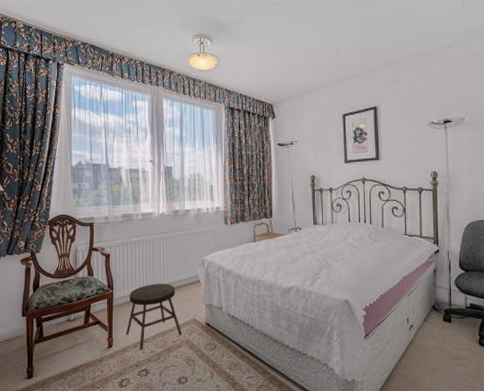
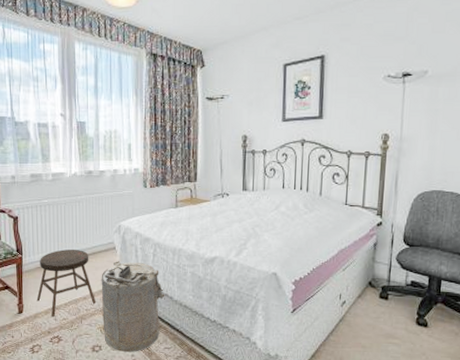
laundry hamper: none [187,292,247,383] -> present [101,260,165,353]

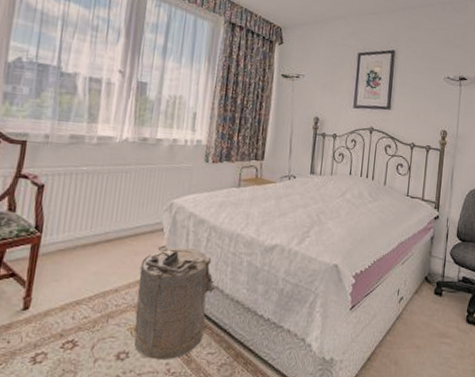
stool: present [36,249,95,317] -> none [51,228,130,315]

